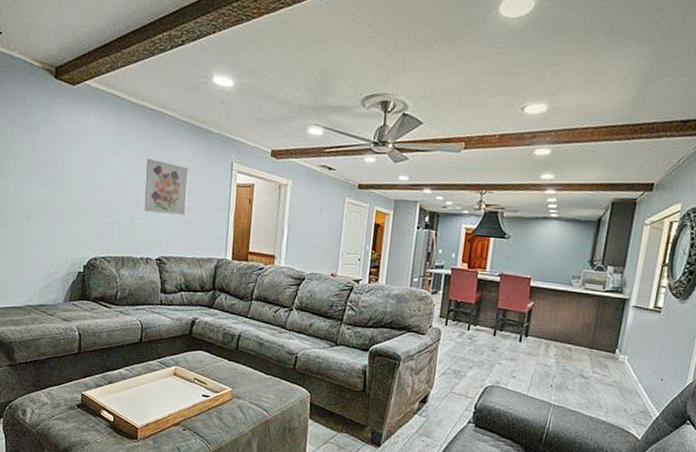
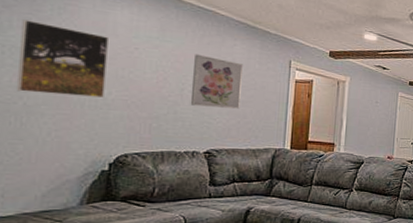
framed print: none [20,132,80,203] -> present [17,19,108,98]

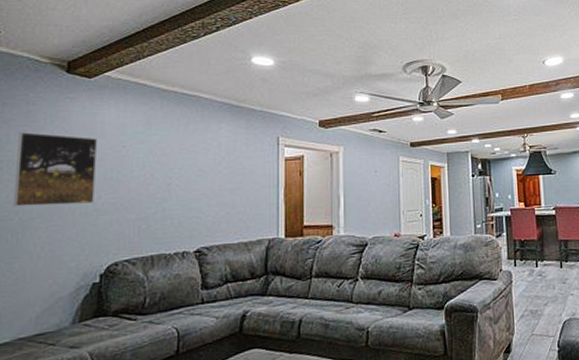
wall art: present [190,54,243,109] -> none [178,143,229,200]

